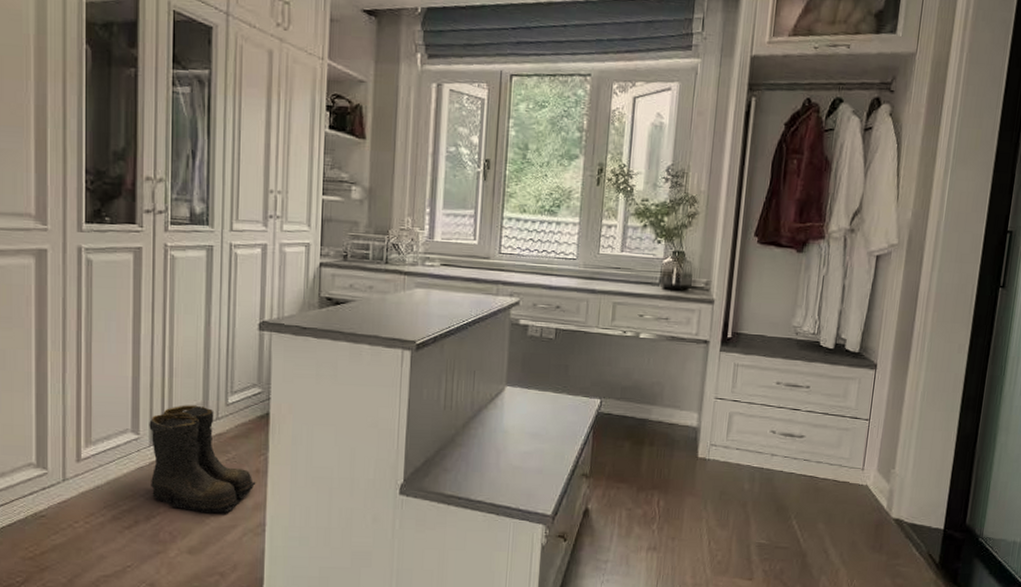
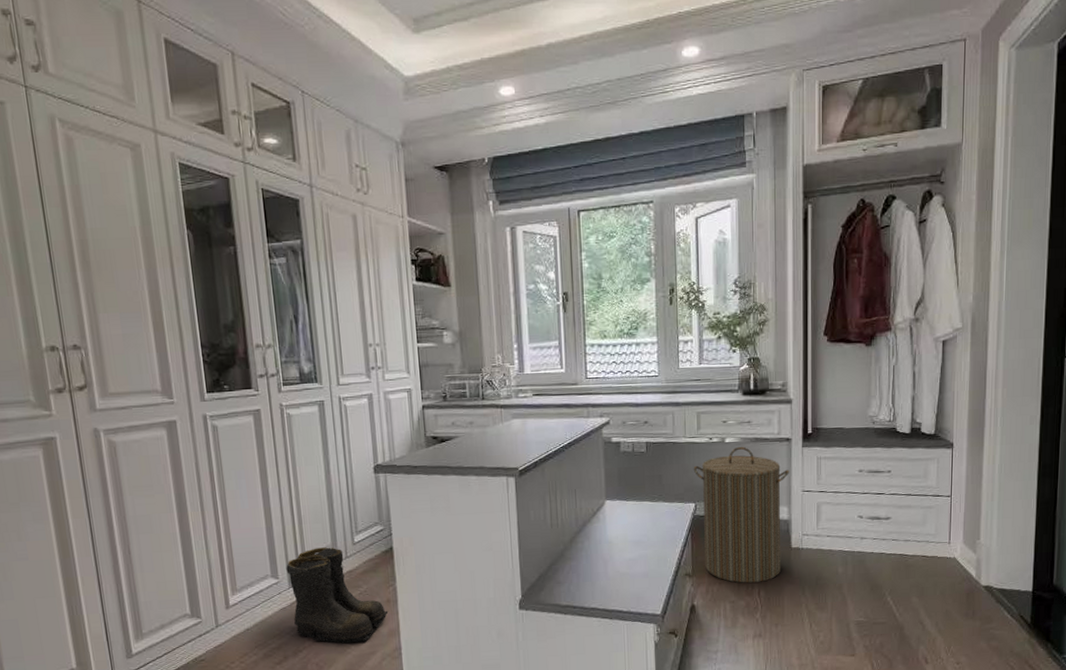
laundry hamper: none [602,343,704,491] -> present [693,446,789,583]

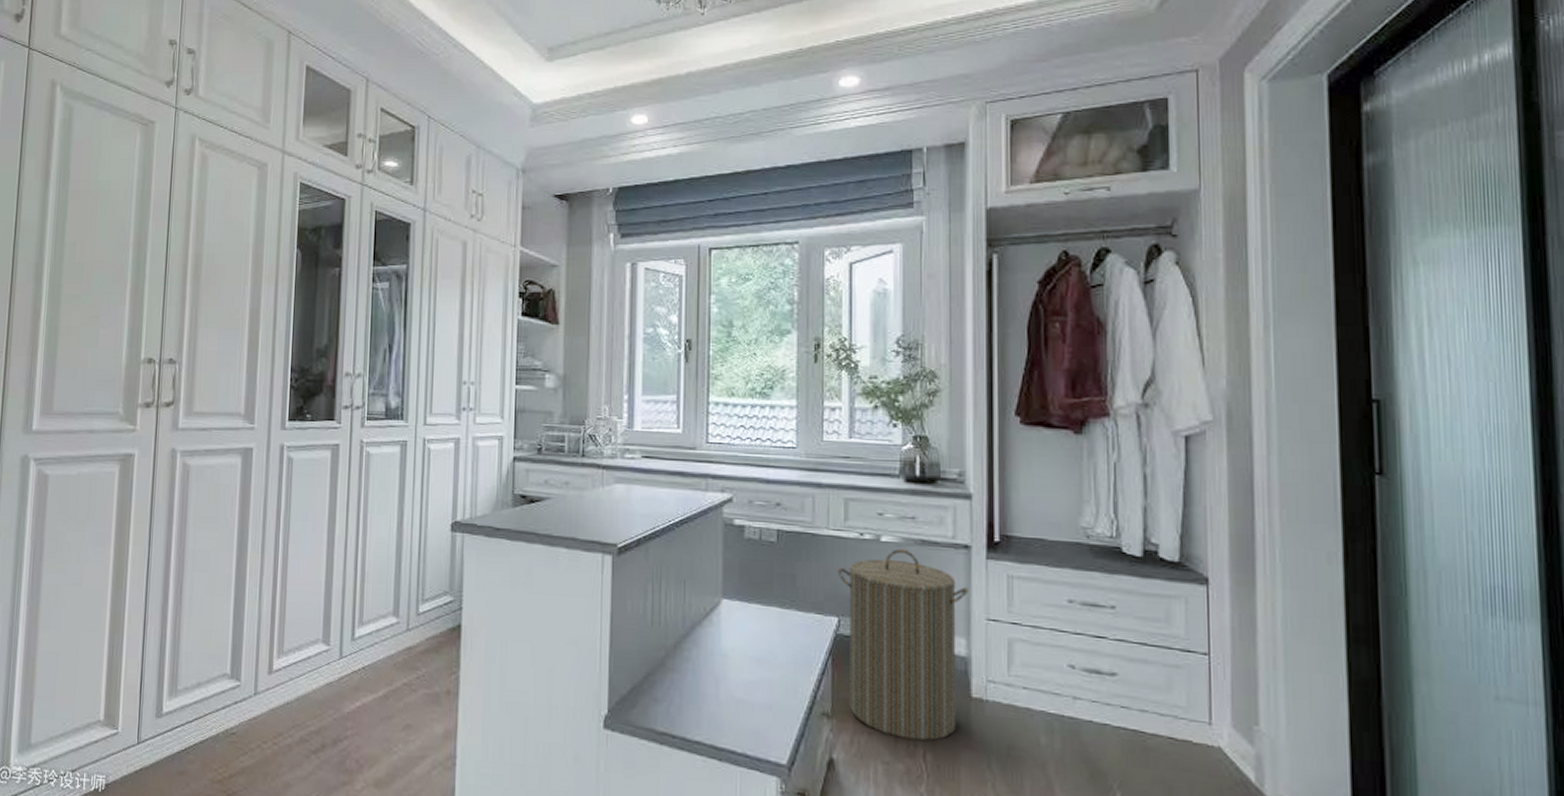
boots: present [286,547,389,644] -> none [339,613,447,741]

